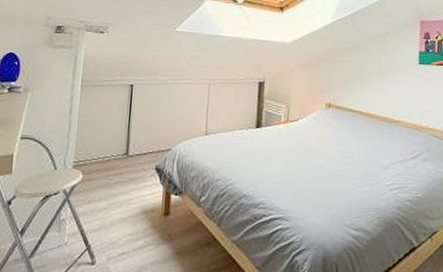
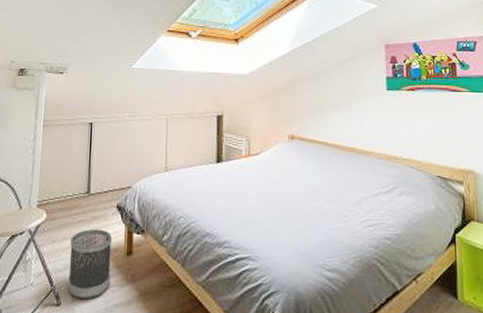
wastebasket: none [103,190,150,258] -> present [68,229,113,300]

